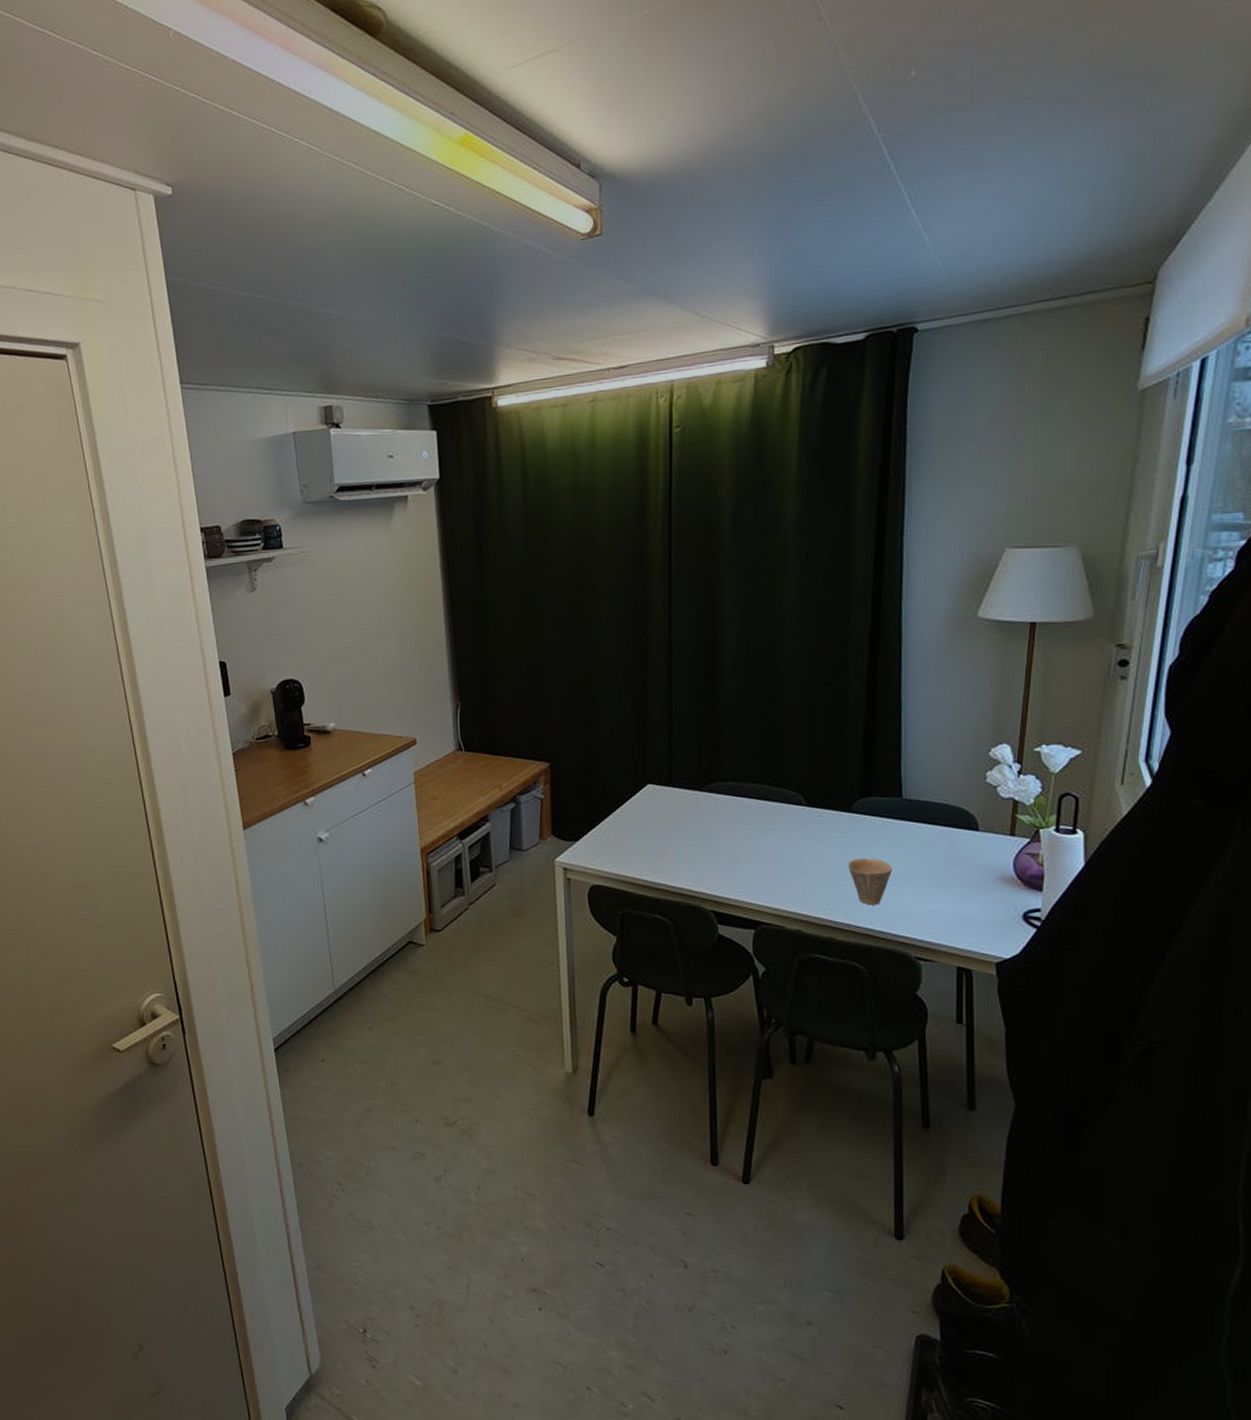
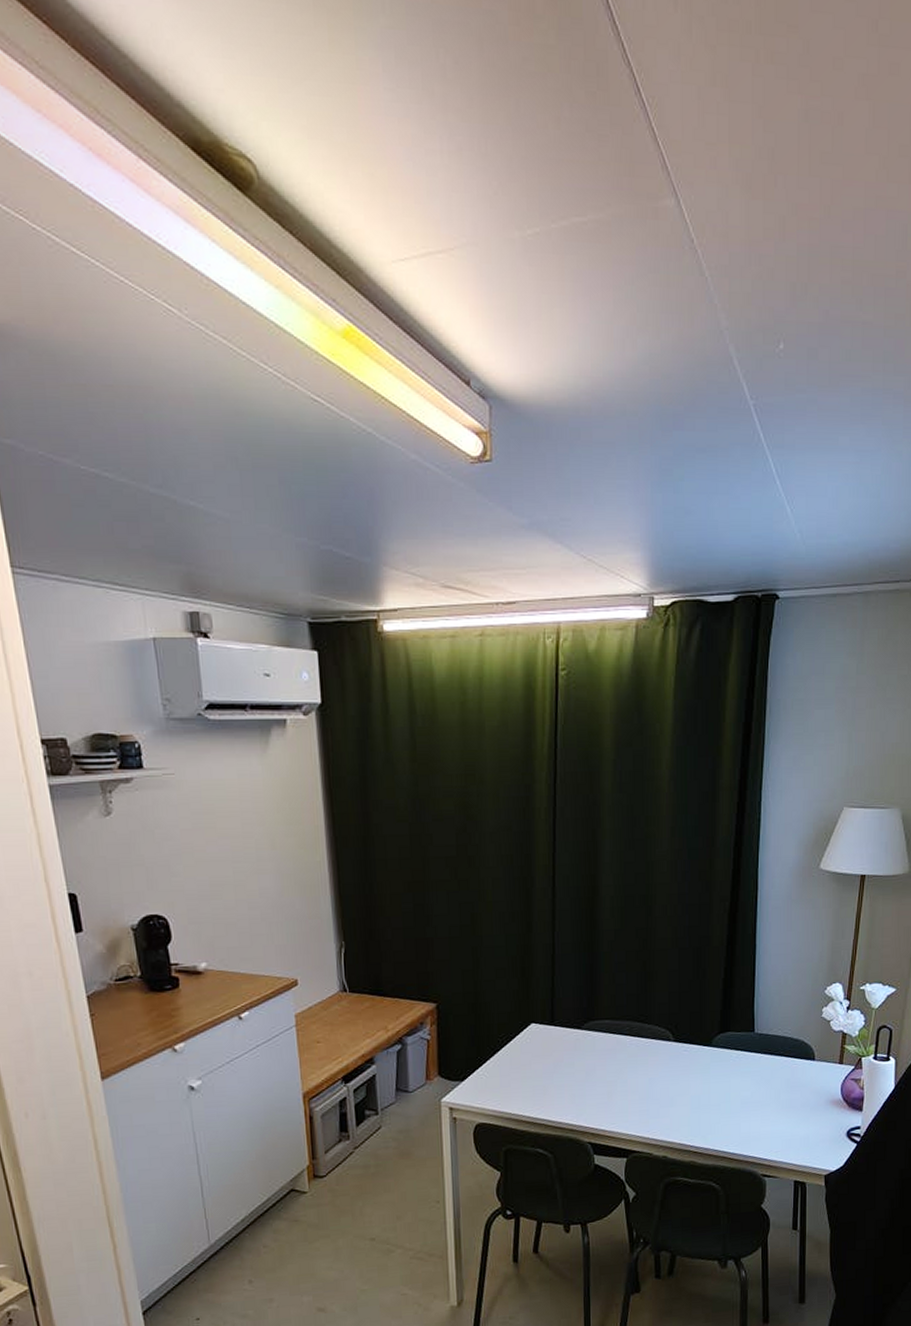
cup: present [848,858,892,905] -> none [708,1087,744,1130]

